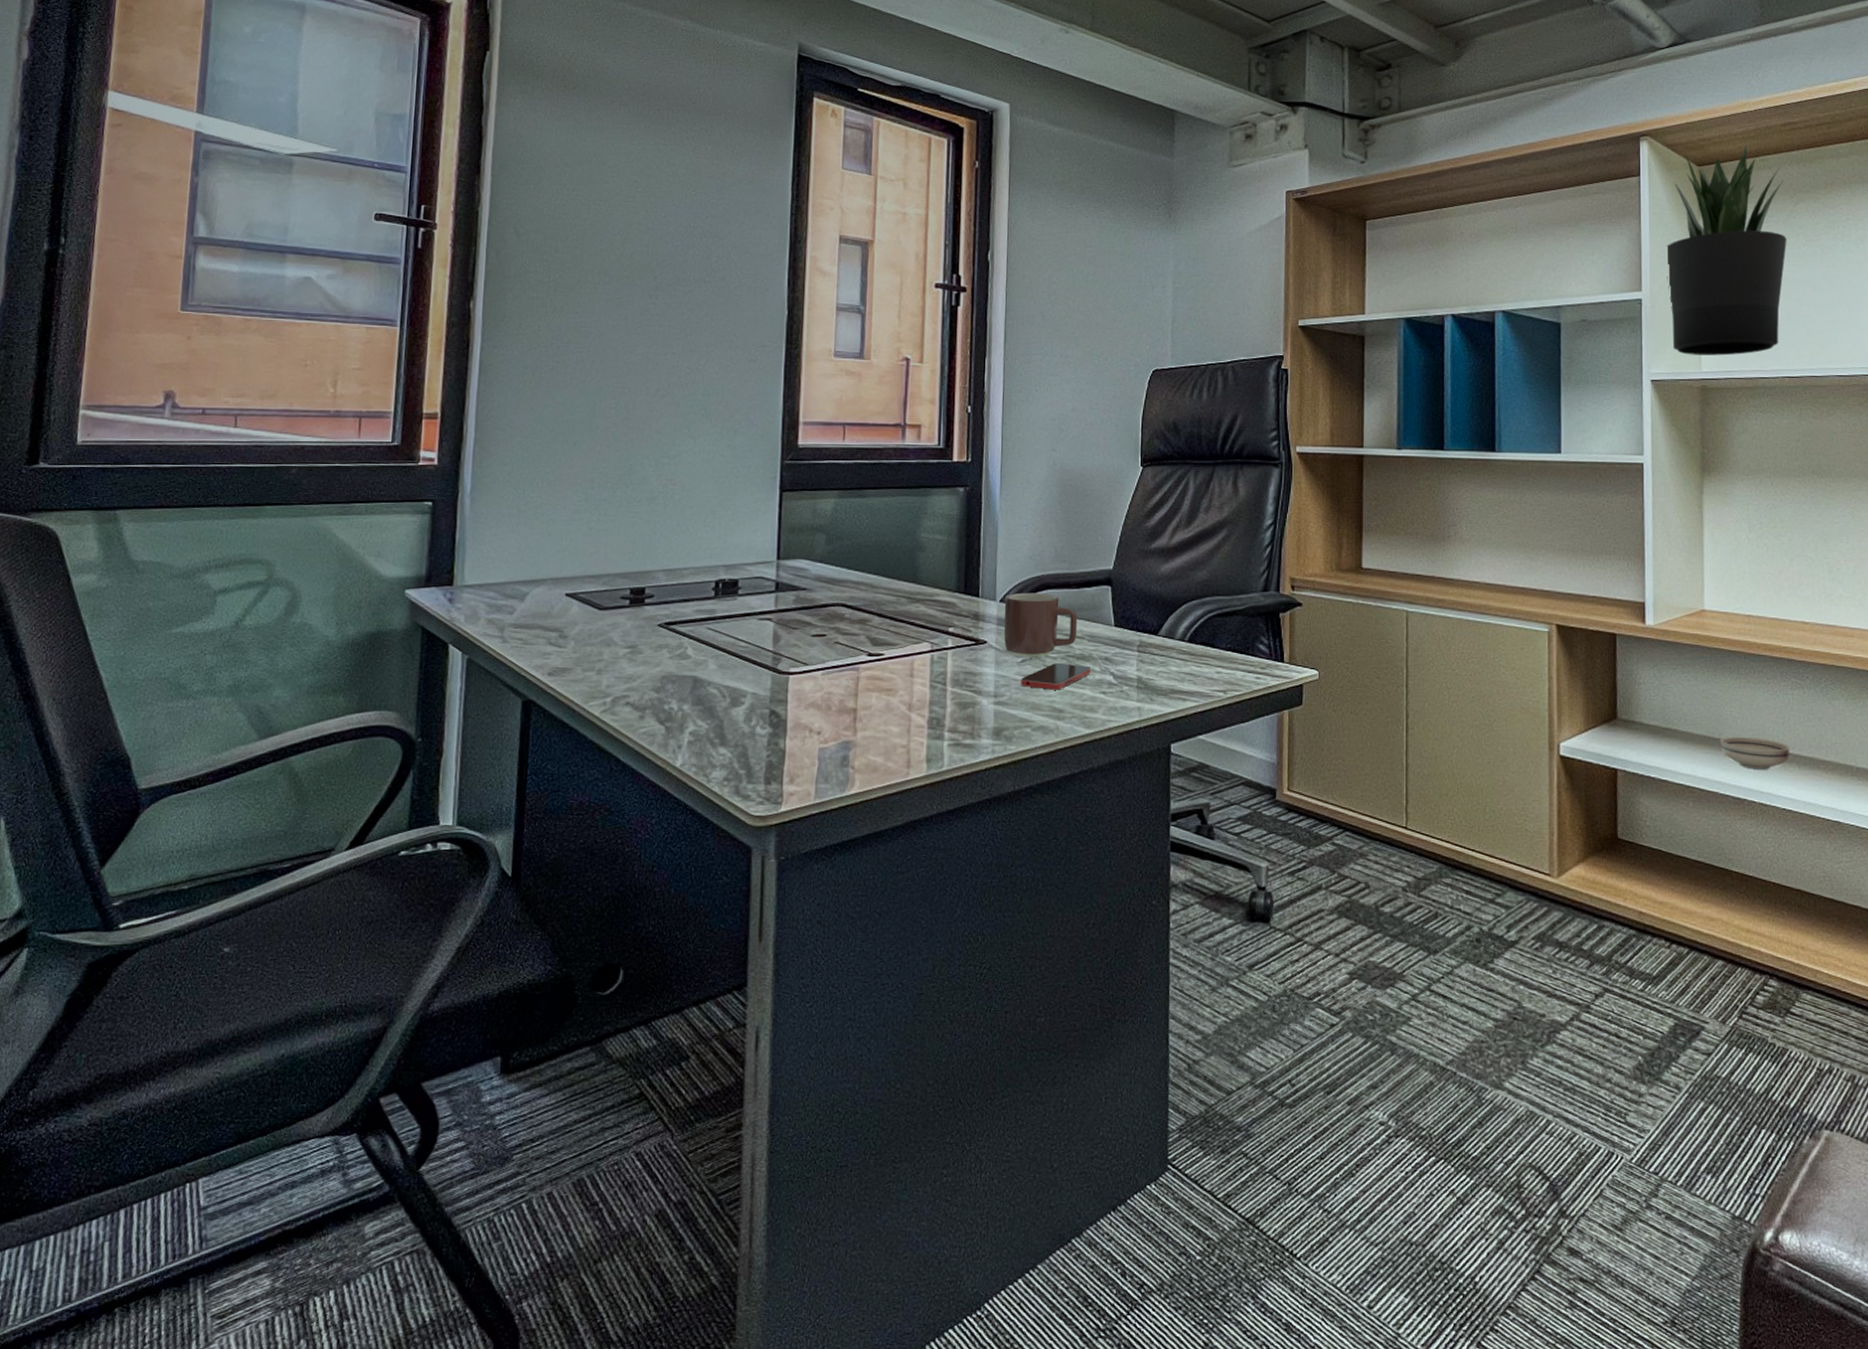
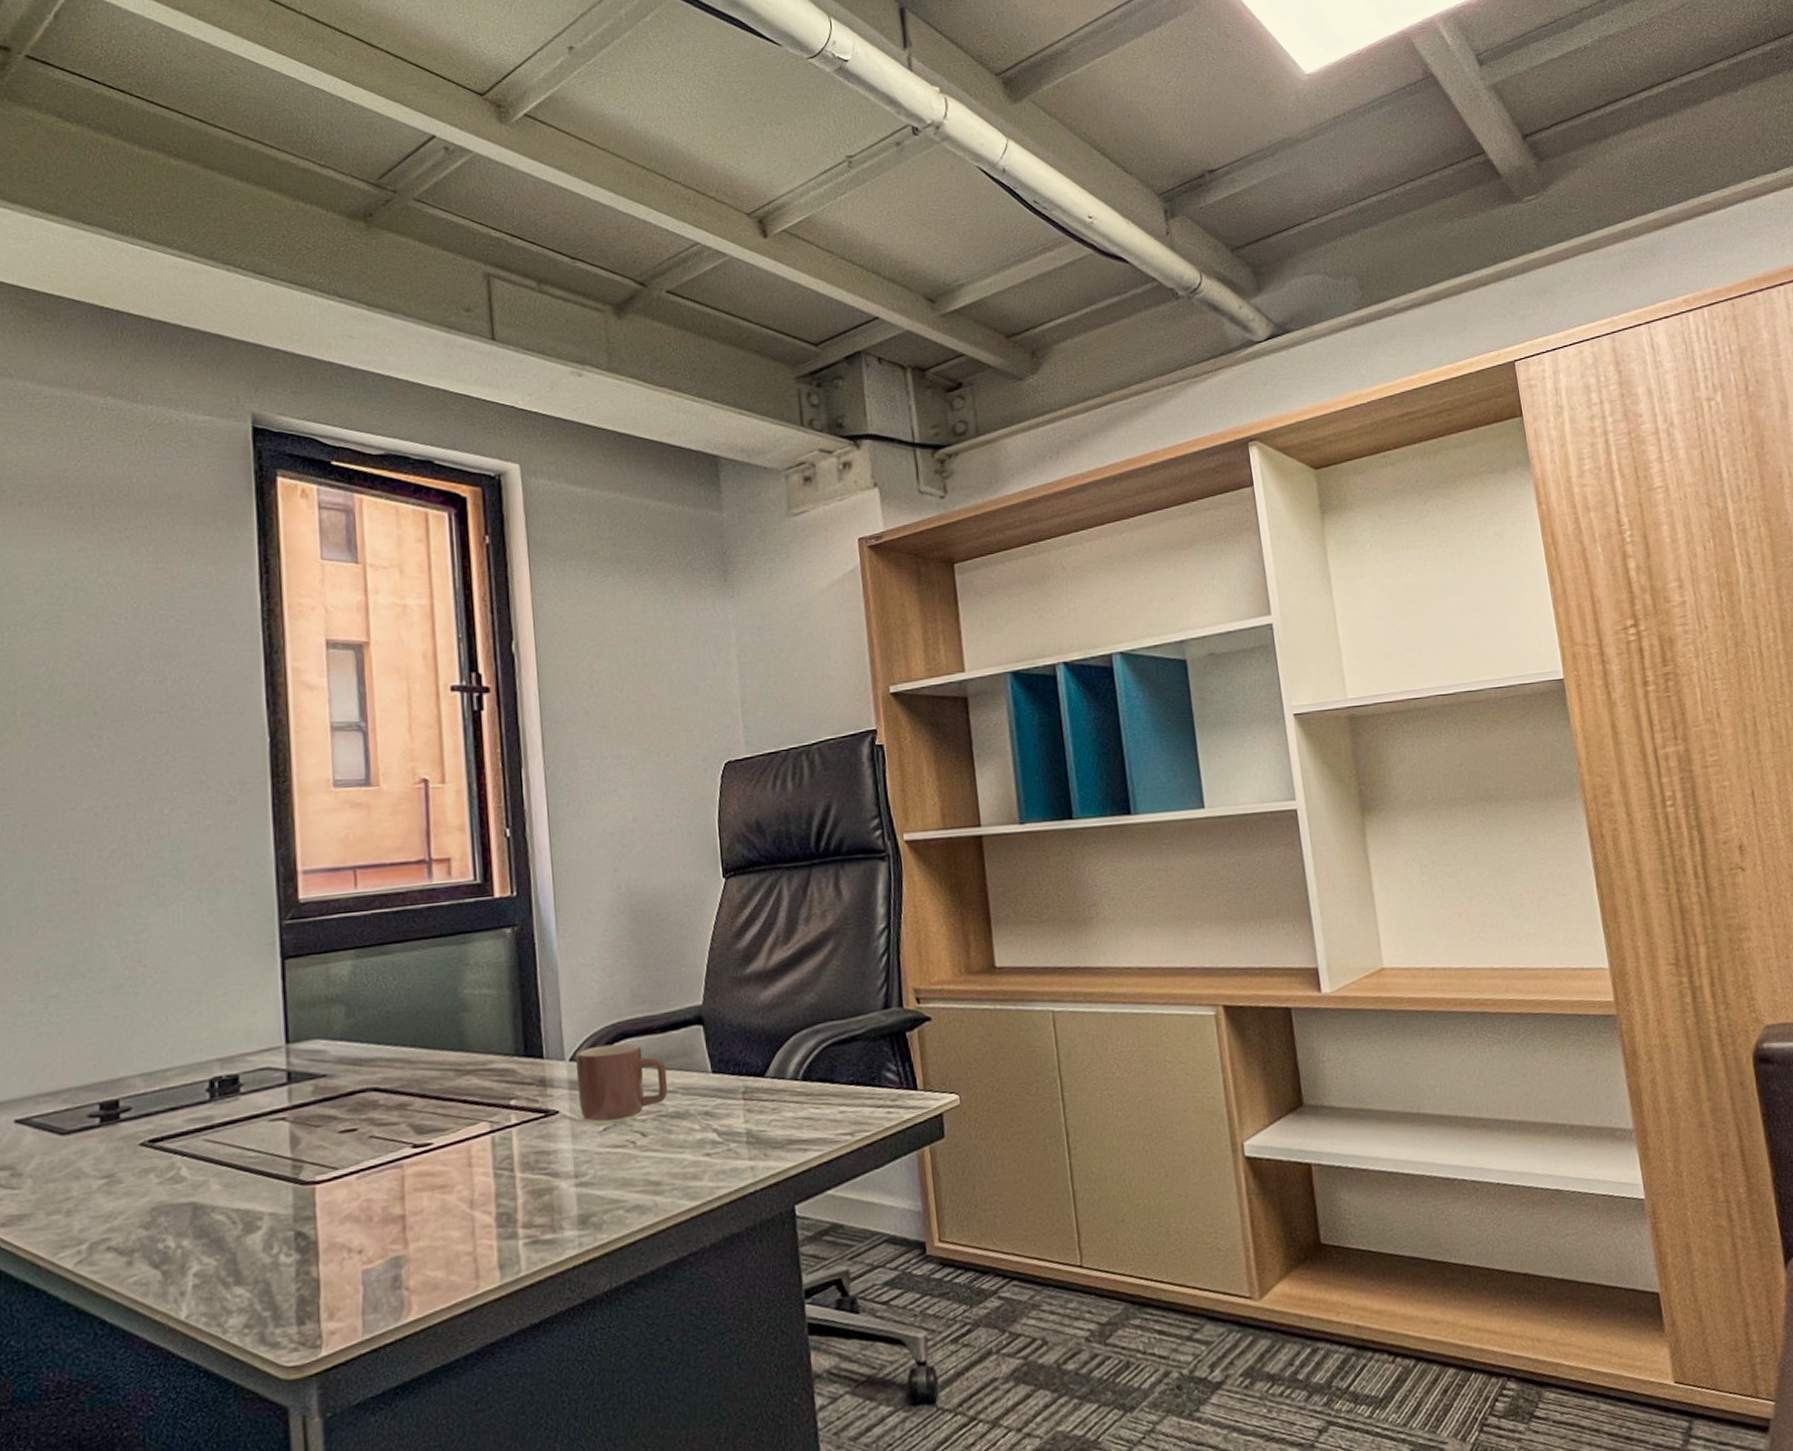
smartphone: present [1021,662,1091,690] -> none [605,1124,690,1161]
planter: present [1666,145,1787,356] -> none [1290,441,1427,682]
bowl: present [1720,736,1790,770] -> none [1418,1106,1497,1143]

